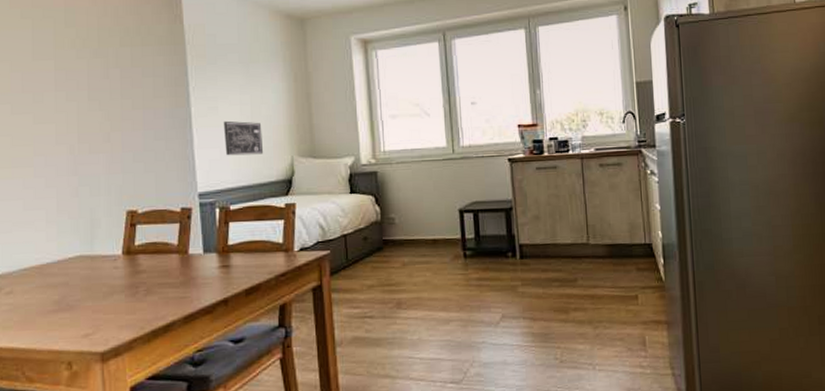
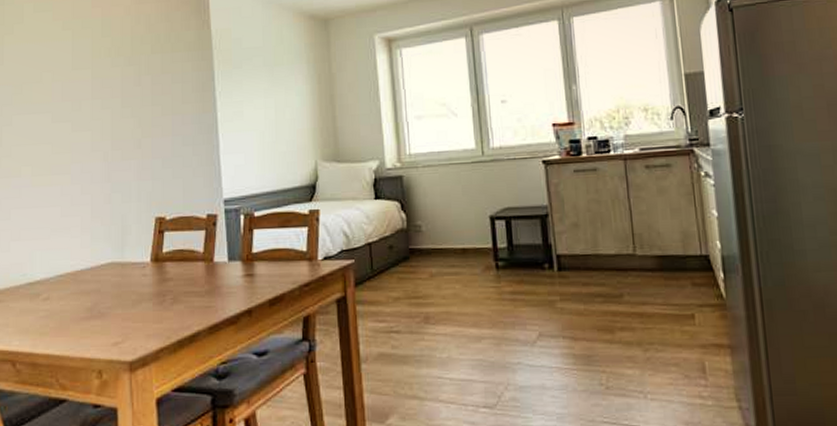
wall art: present [224,120,264,156] -> none [249,125,288,161]

